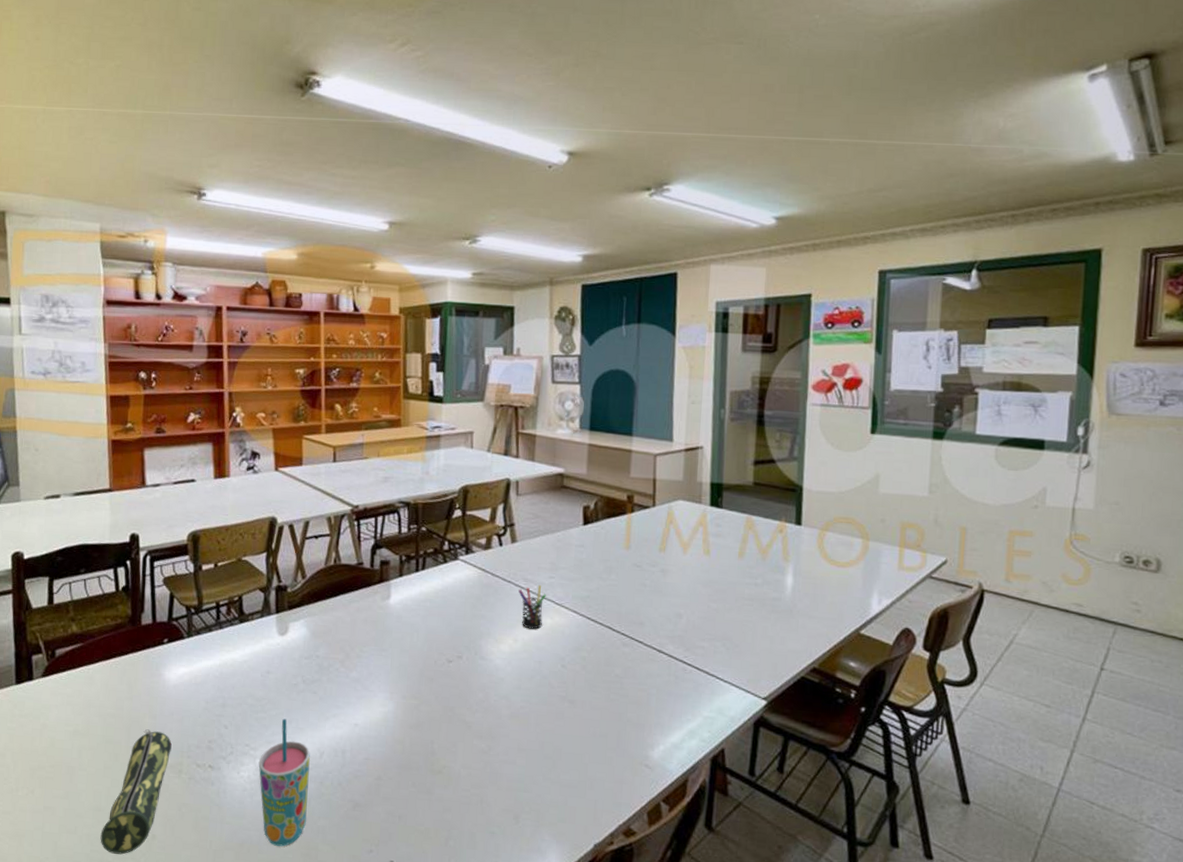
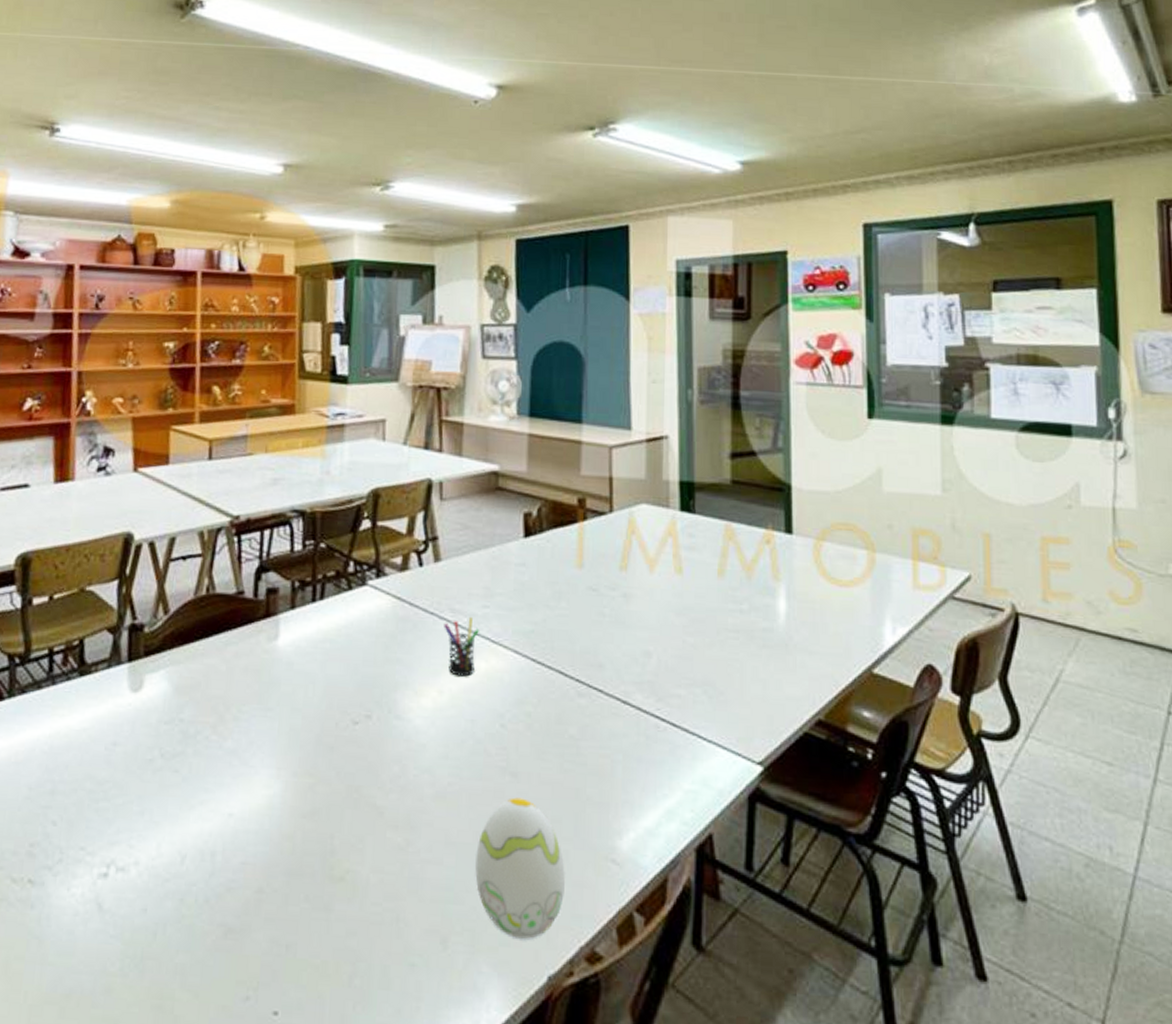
cup: present [258,718,310,847] -> none [96,808,168,996]
decorative egg: none [540,718,609,818] -> present [475,797,565,939]

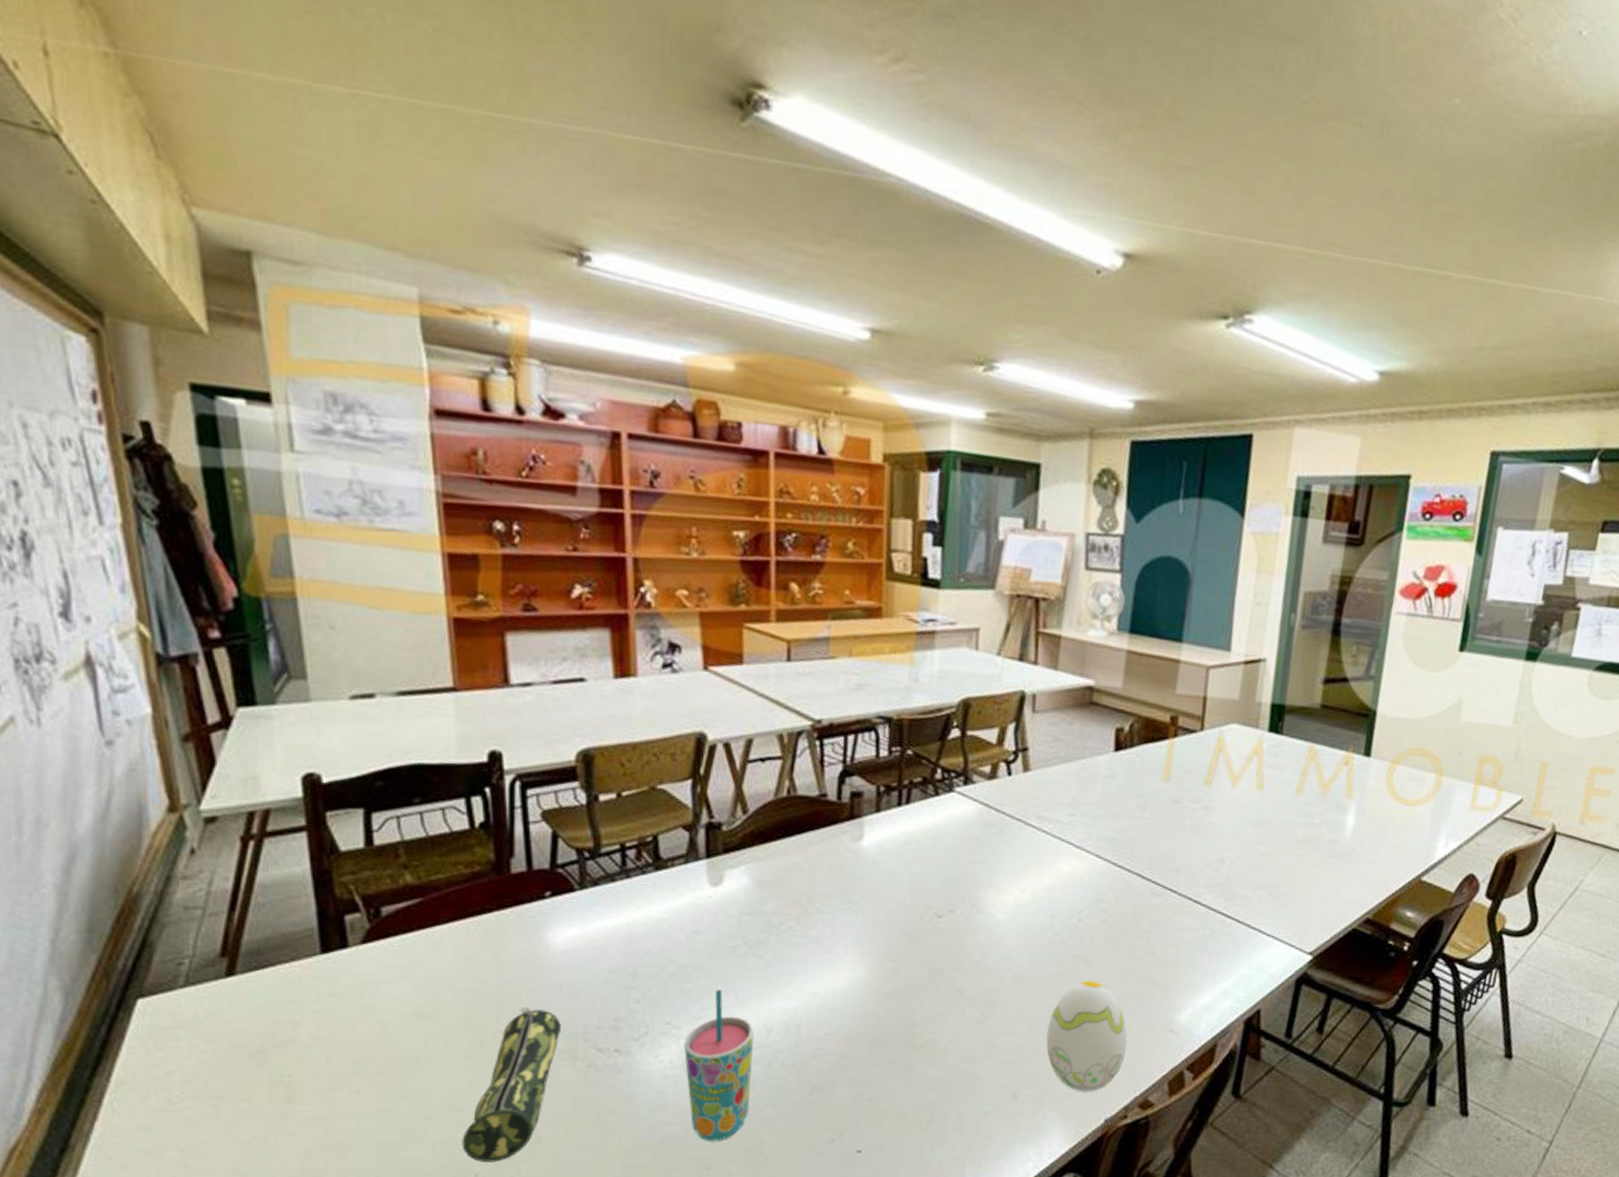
cup: none [96,808,168,996] -> present [683,989,754,1141]
pen holder: present [444,616,479,677] -> none [1029,823,1064,877]

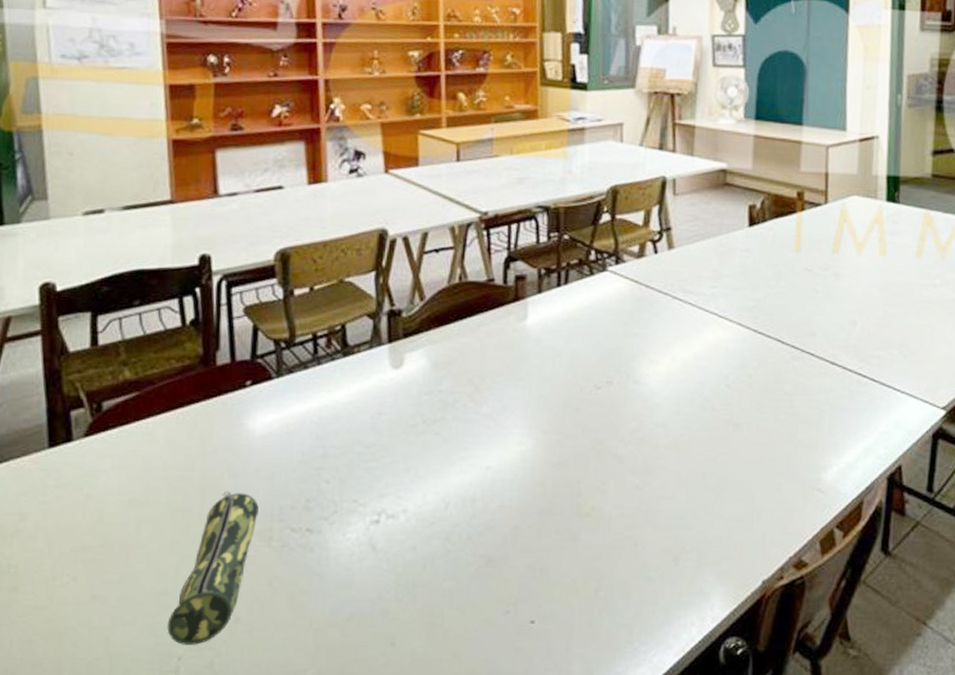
cup: present [683,989,754,1141] -> none [369,466,433,617]
decorative egg: present [1046,980,1128,1092] -> none [702,443,778,554]

